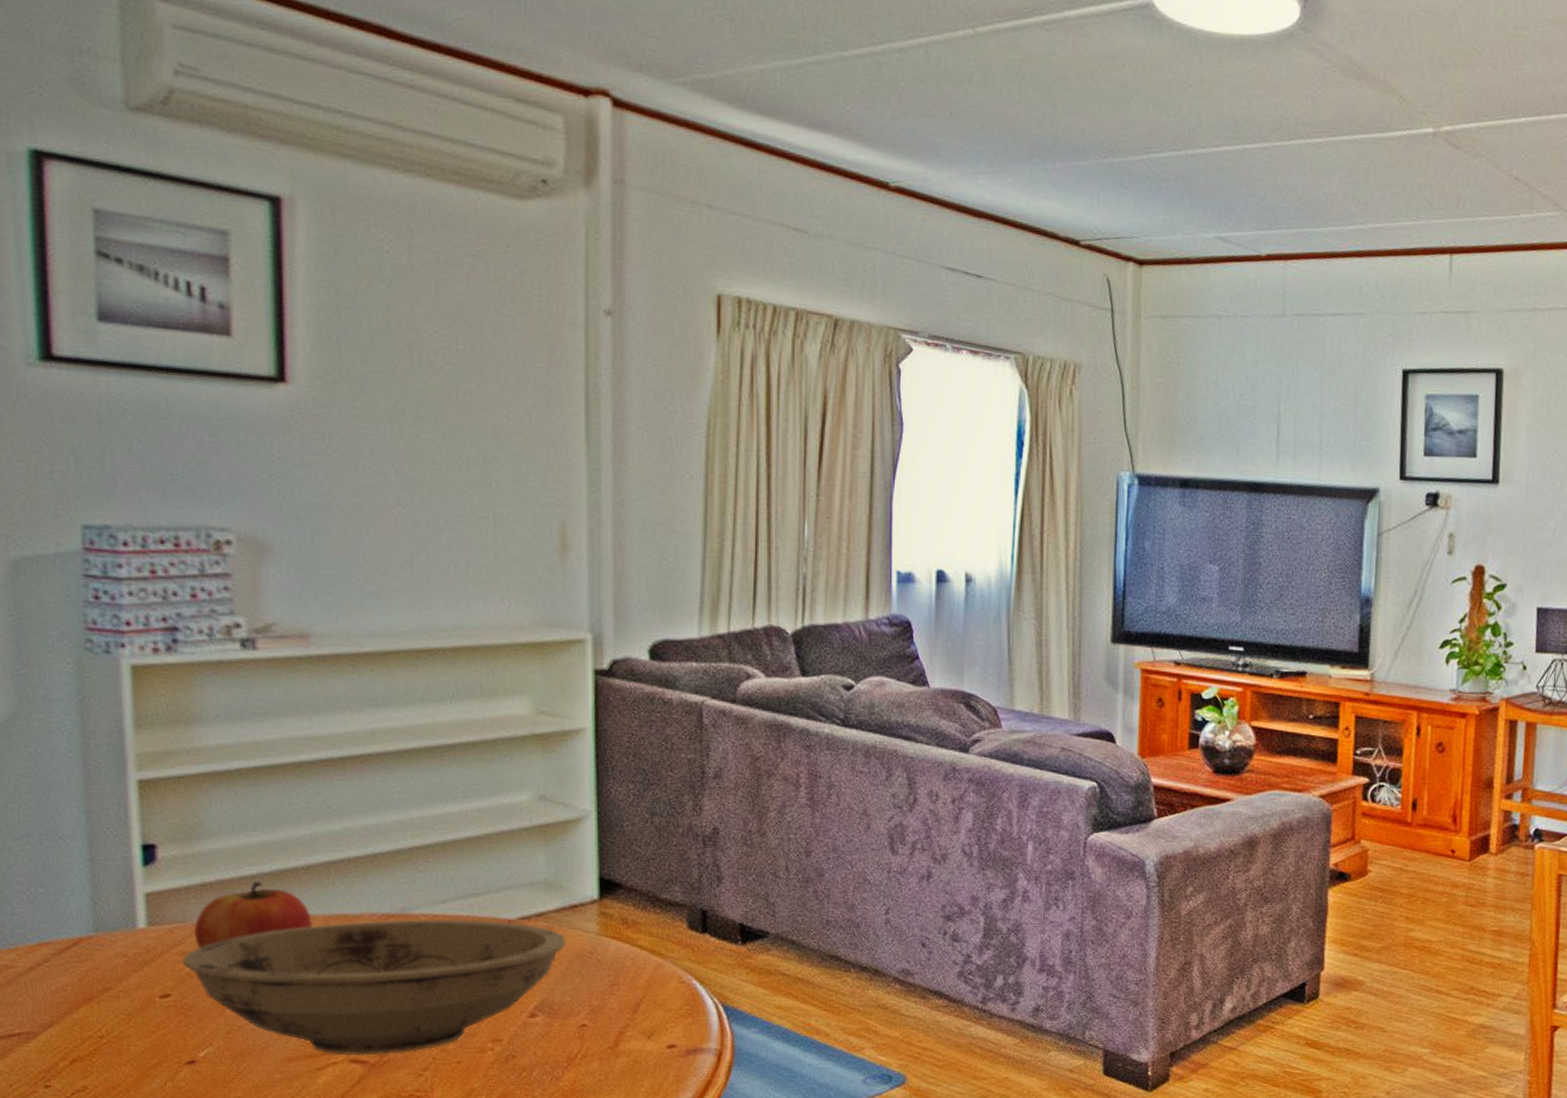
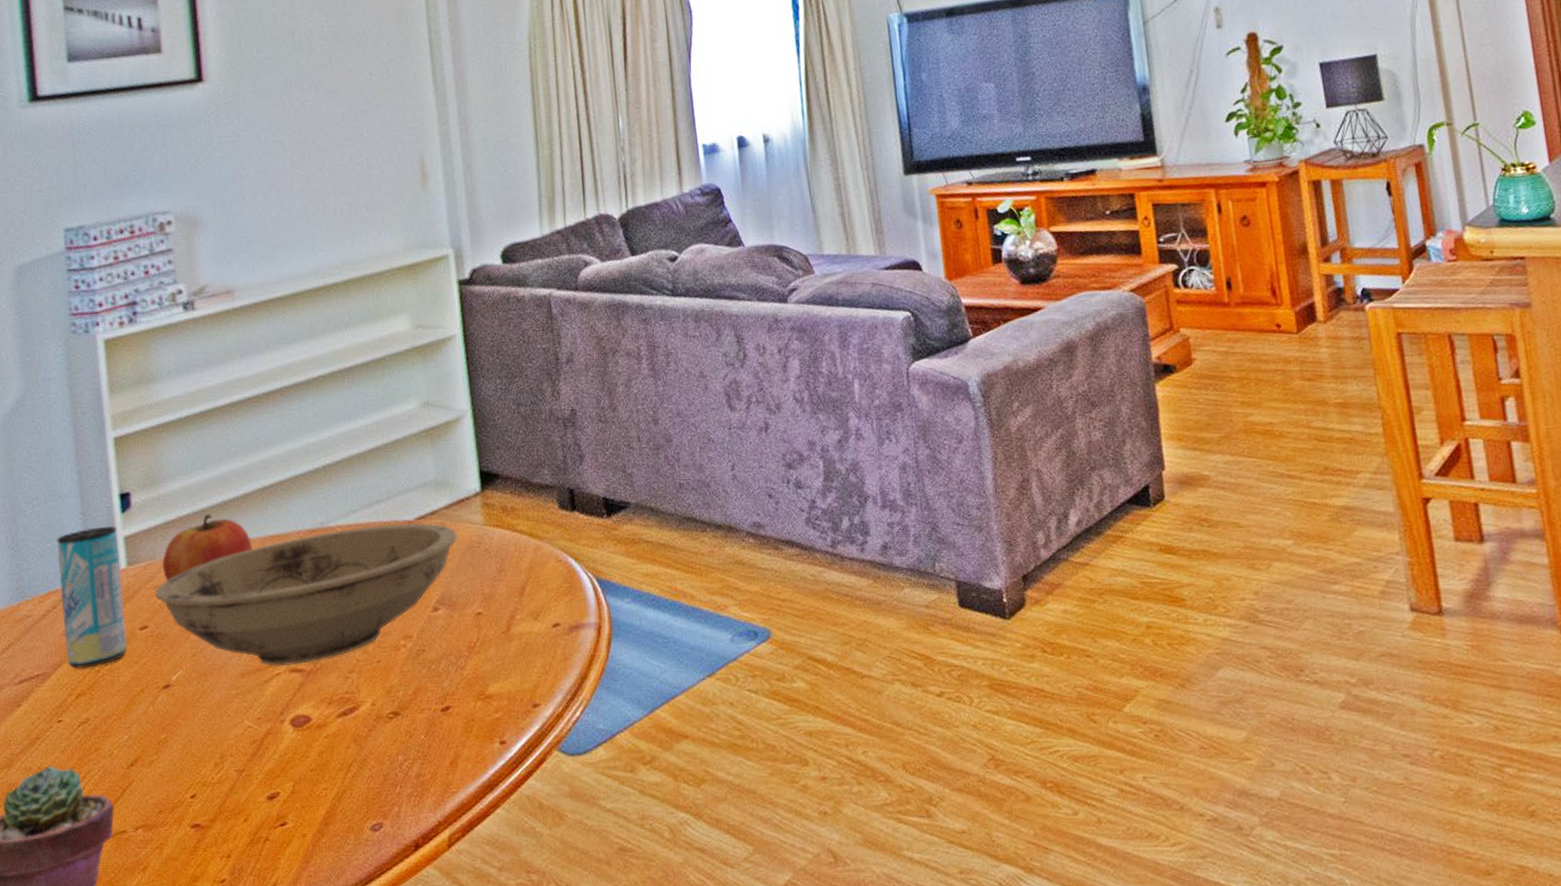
beverage can: none [53,877,143,1033] -> present [56,525,127,669]

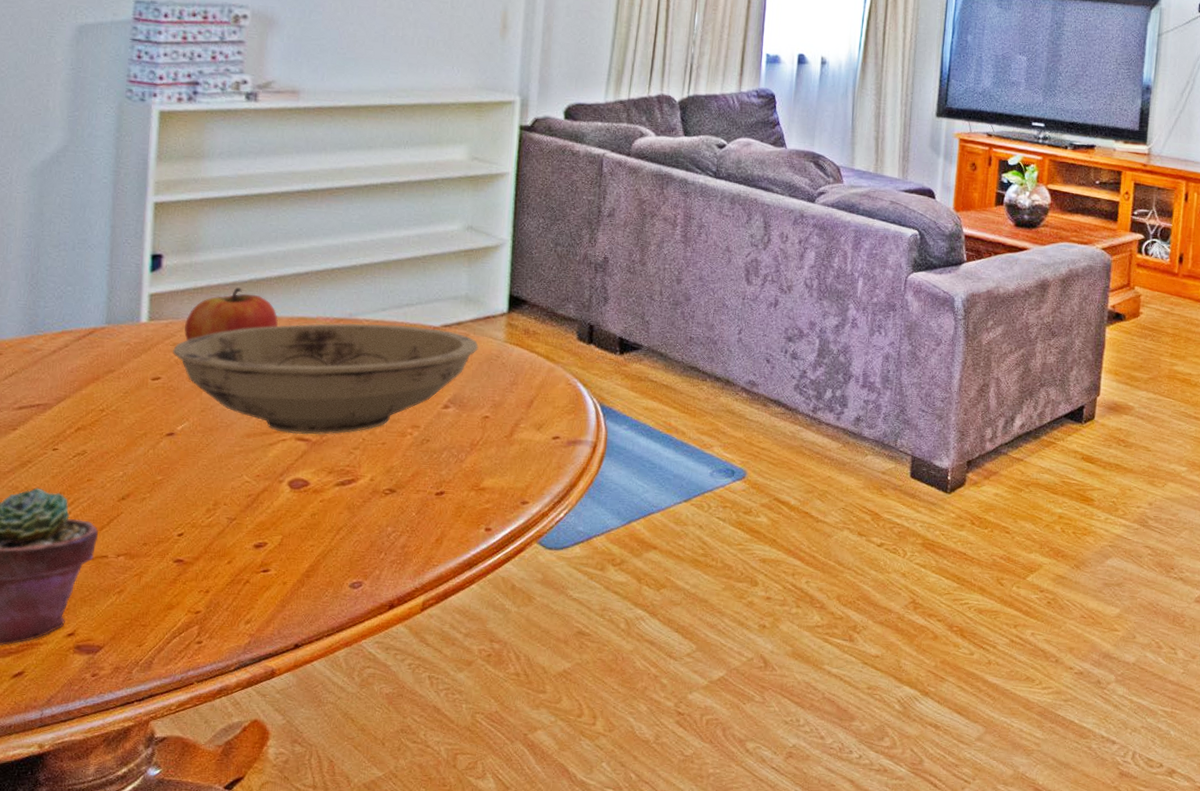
beverage can: present [56,525,127,669] -> none [72,280,143,407]

